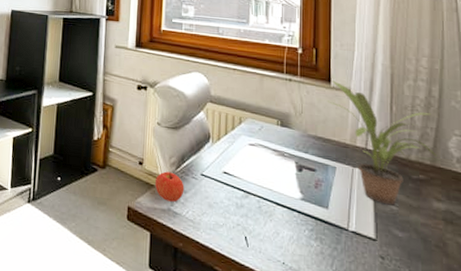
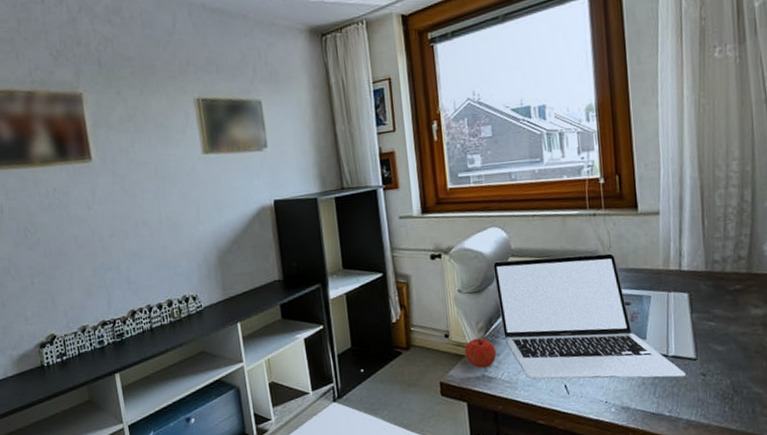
laptop: none [191,103,364,255] -> present [492,253,686,379]
potted plant: present [328,80,436,206] -> none [636,206,752,323]

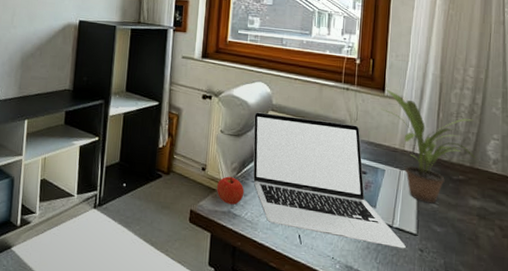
potted plant: none [636,206,752,323] -> present [381,89,476,204]

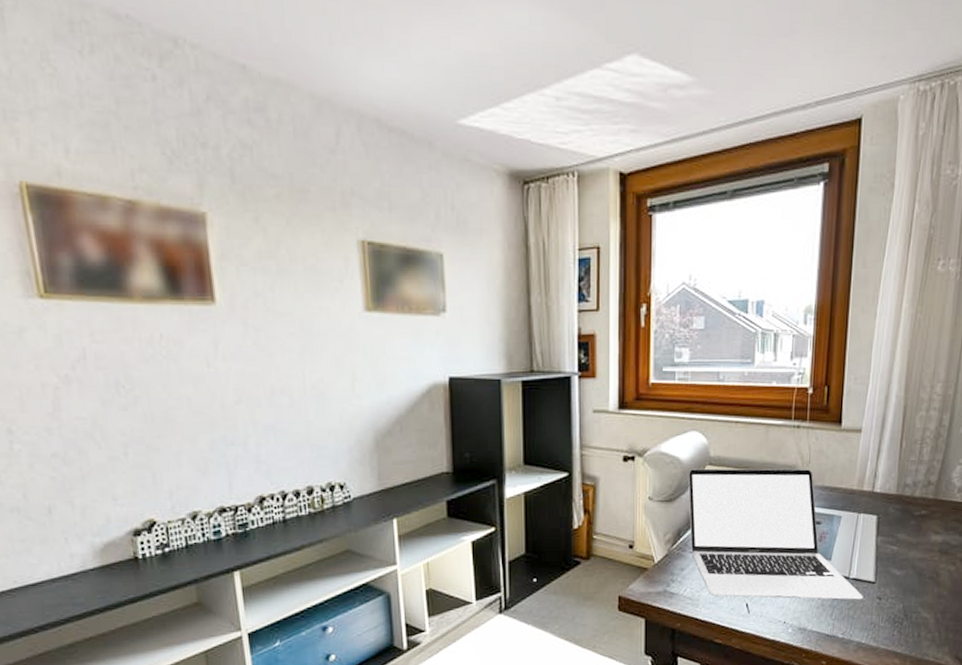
apple: present [217,176,244,205] -> none [649,550,681,583]
potted plant: present [381,89,476,204] -> none [837,421,940,546]

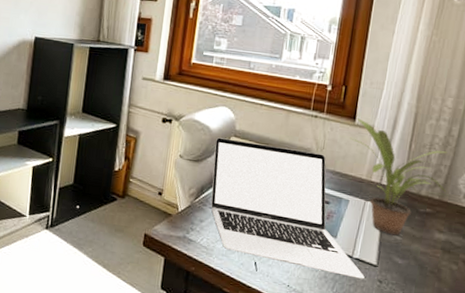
potted plant: none [837,421,940,546] -> present [350,118,448,236]

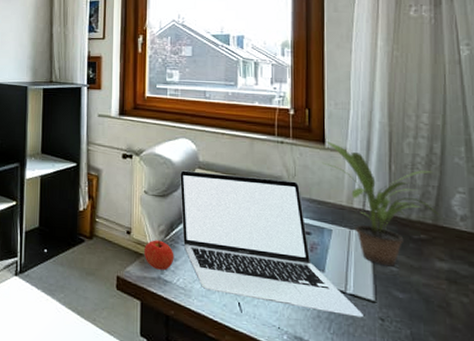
apple: none [173,201,201,230] -> present [144,240,174,270]

